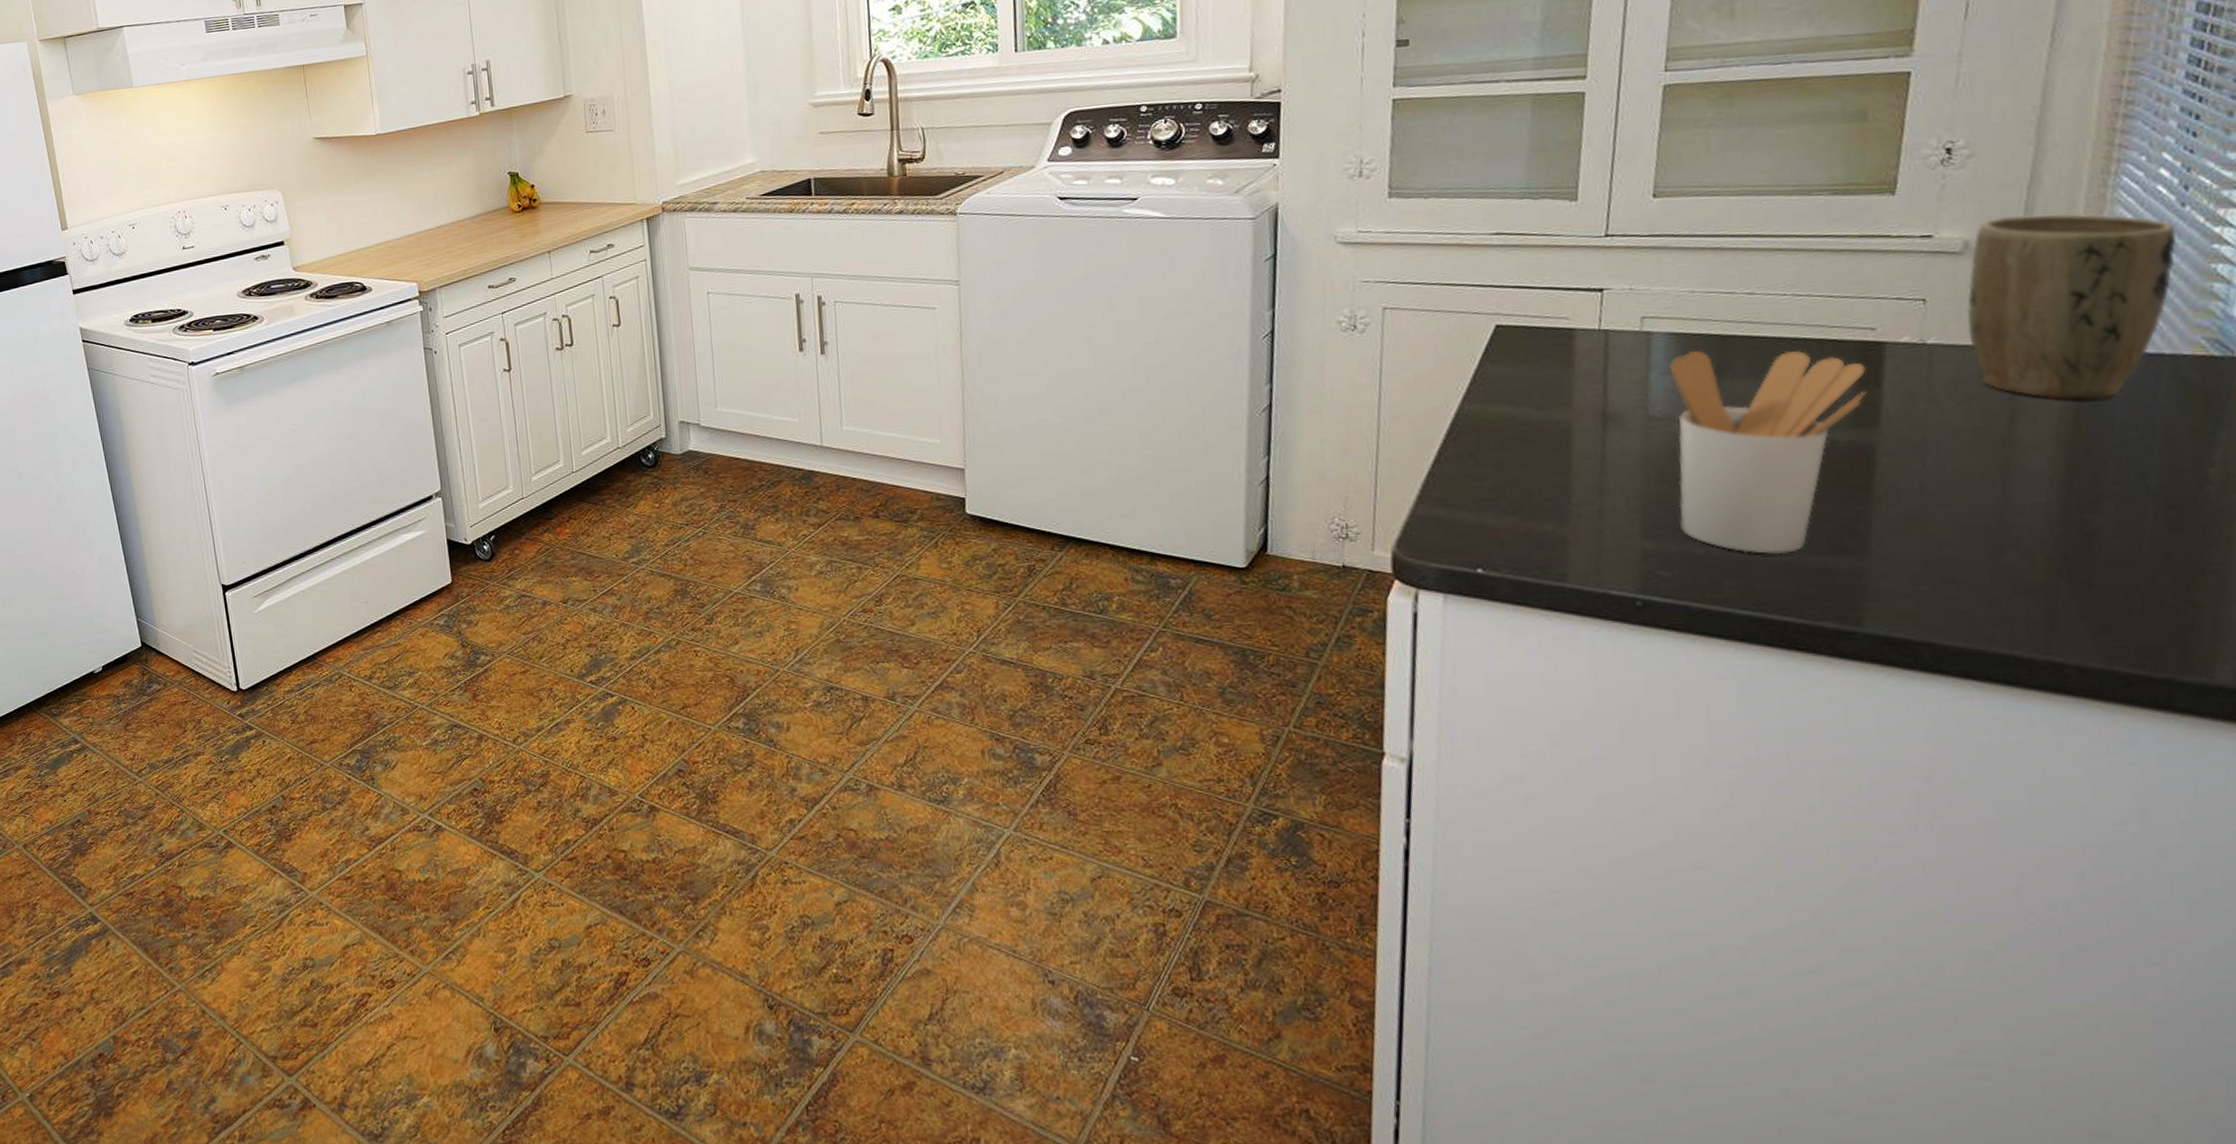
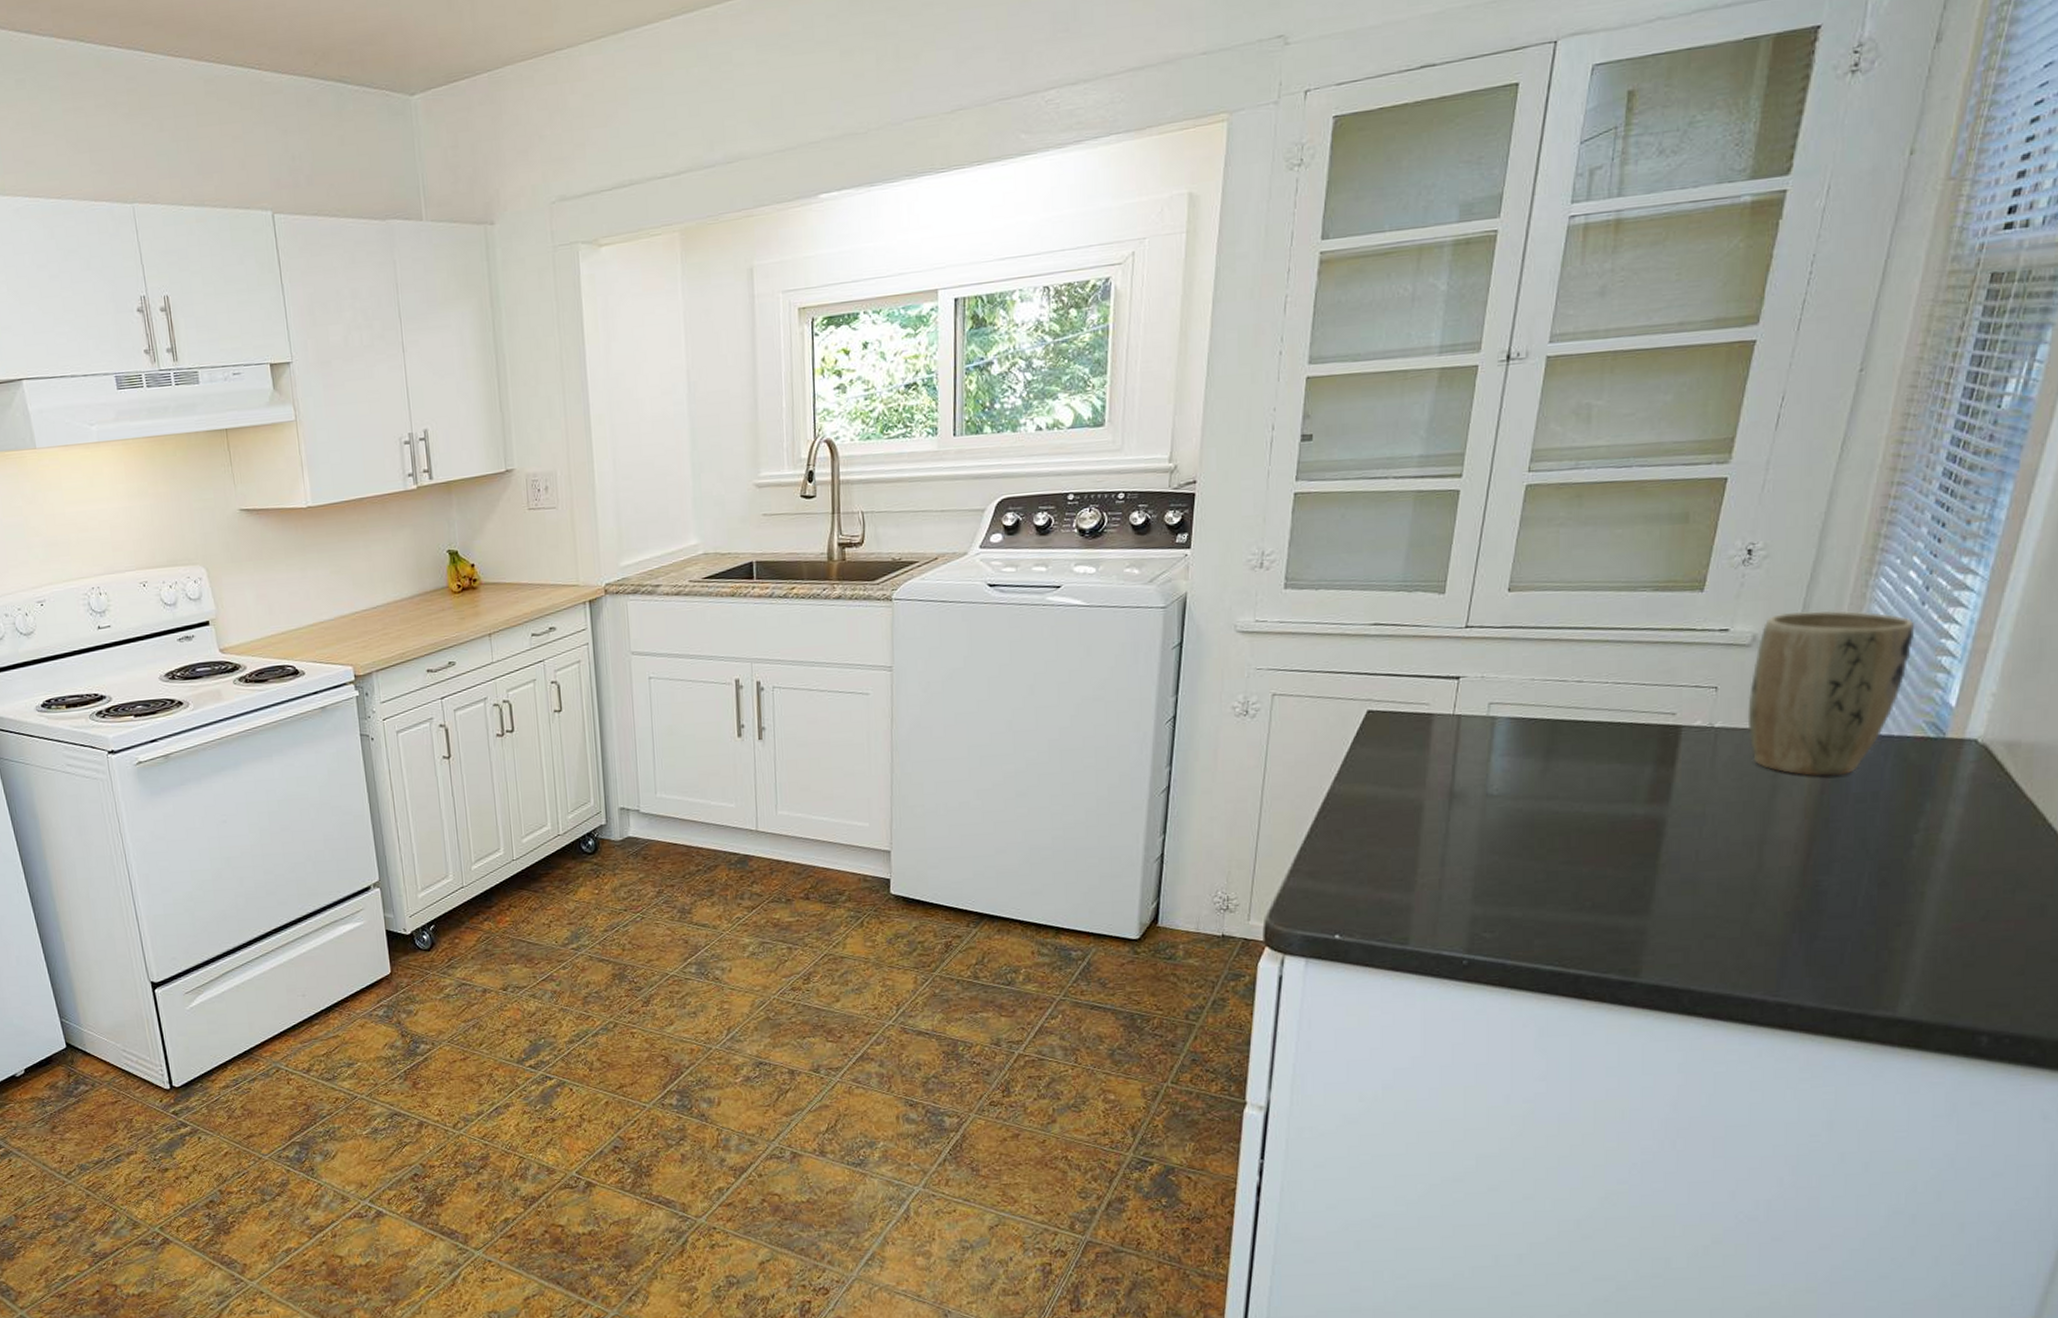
utensil holder: present [1668,351,1867,554] -> none [1504,734,1665,916]

